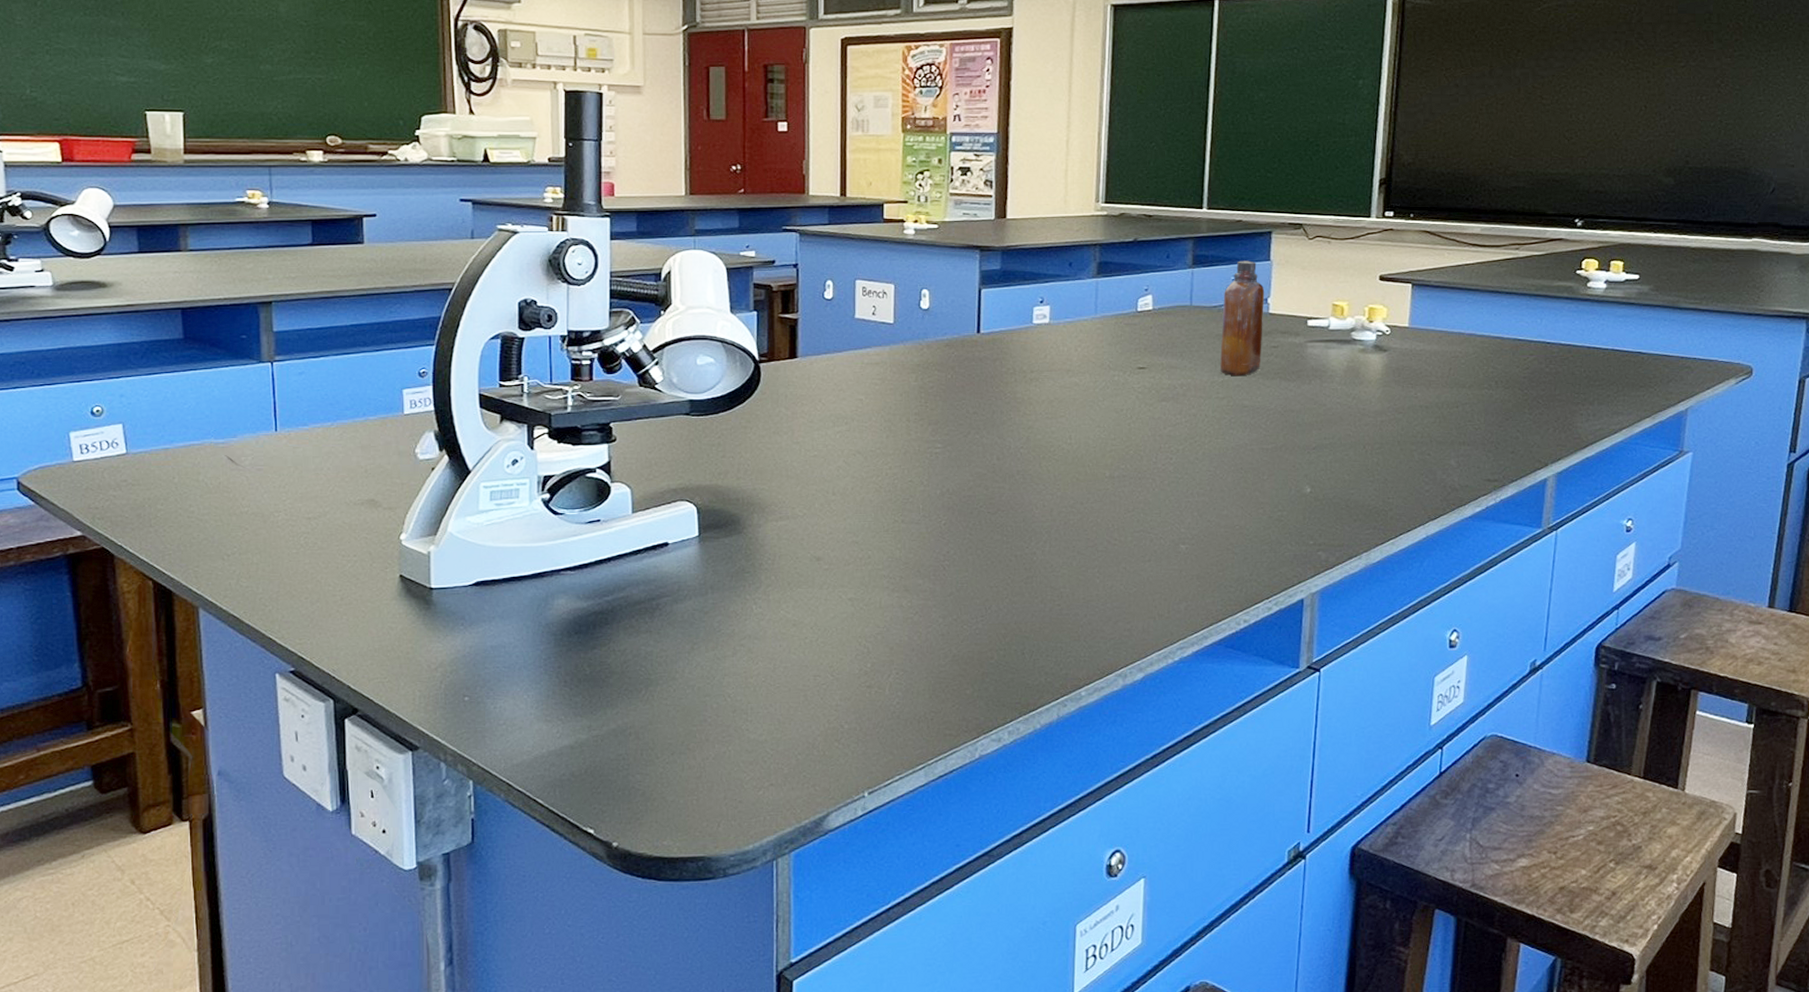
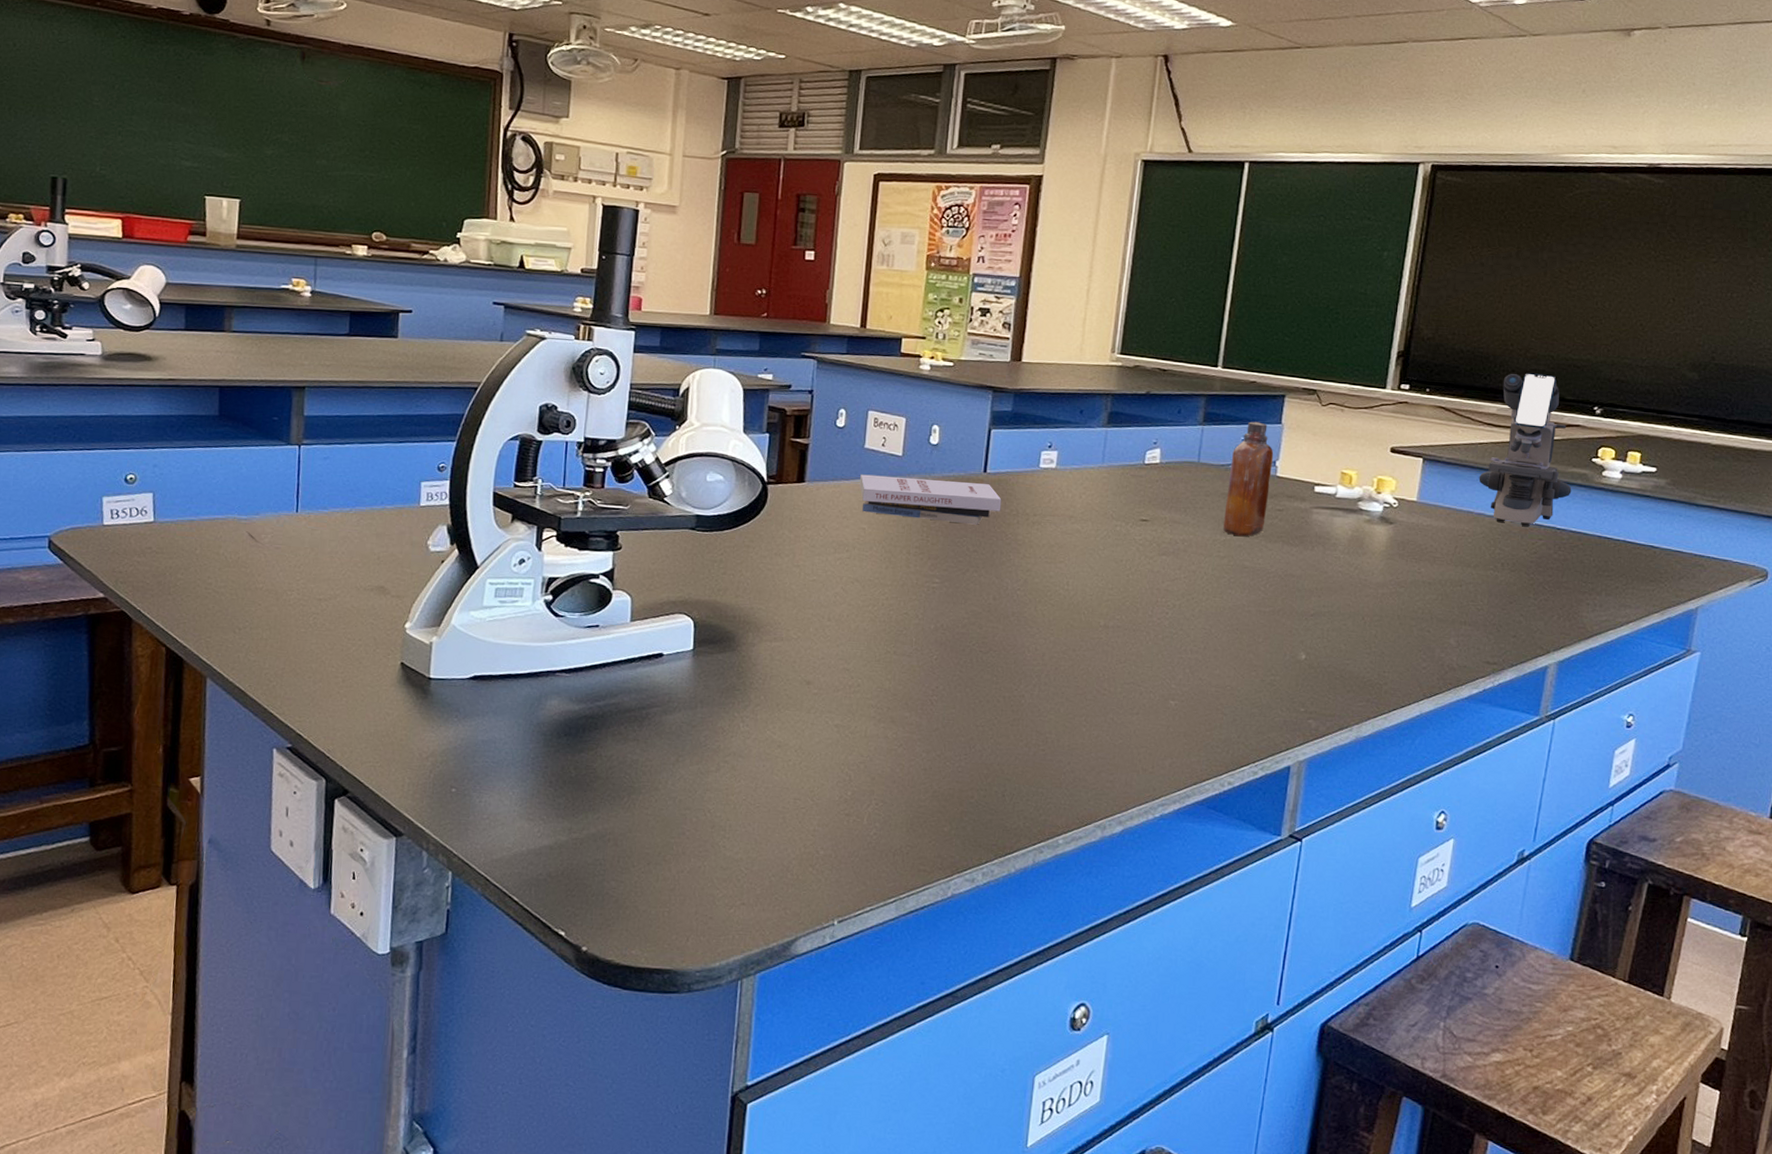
books: none [853,344,998,387] -> present [859,474,1002,525]
microscope: none [1467,191,1559,344] -> present [1479,373,1572,527]

